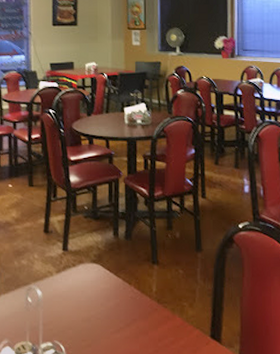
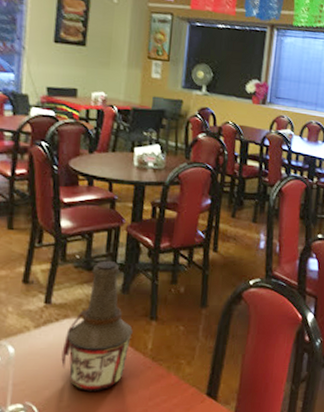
bottle: none [80,210,138,332] -> present [61,260,133,392]

